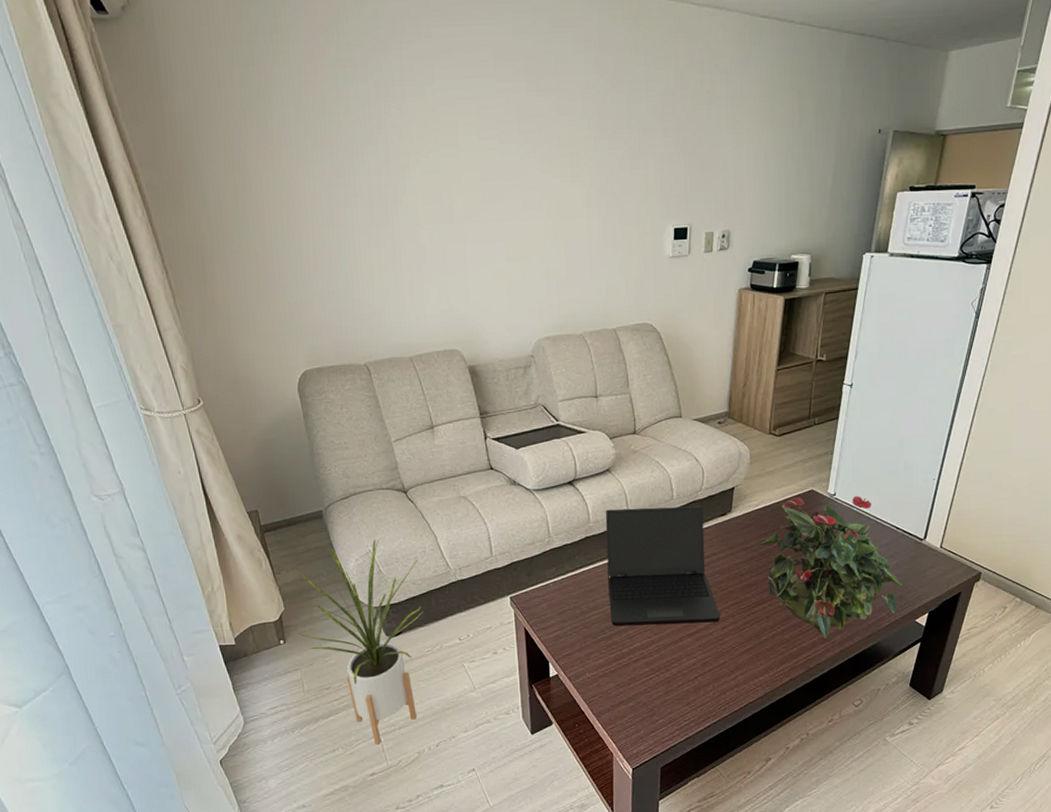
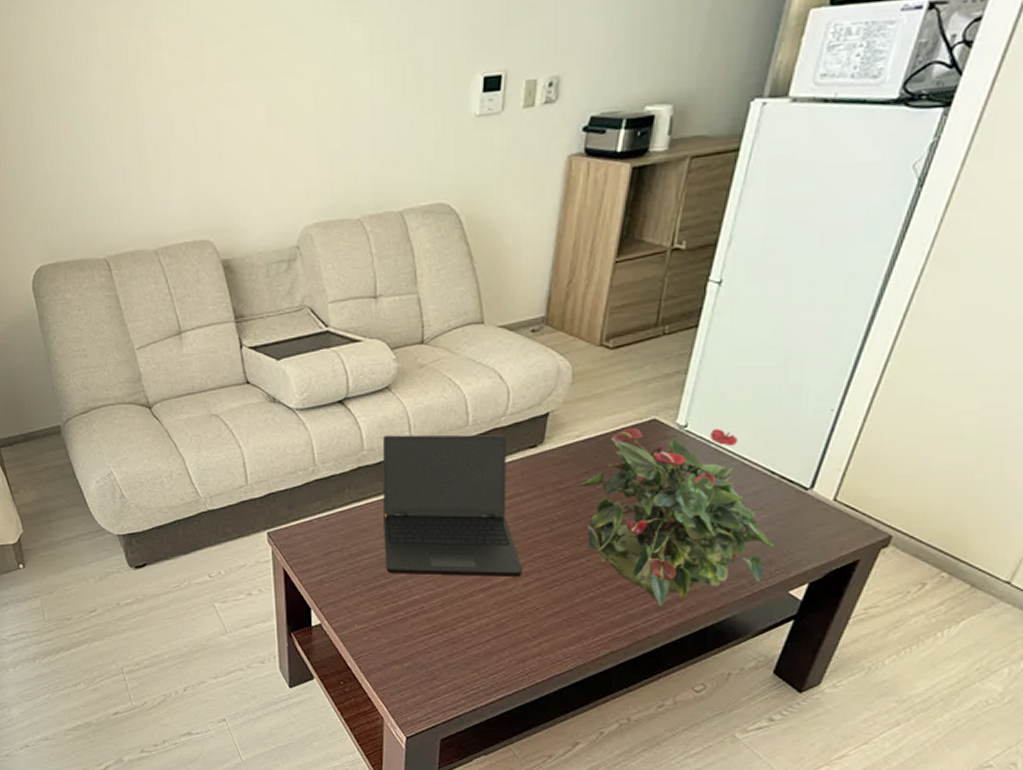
house plant: present [295,539,423,745] -> none [35,459,170,683]

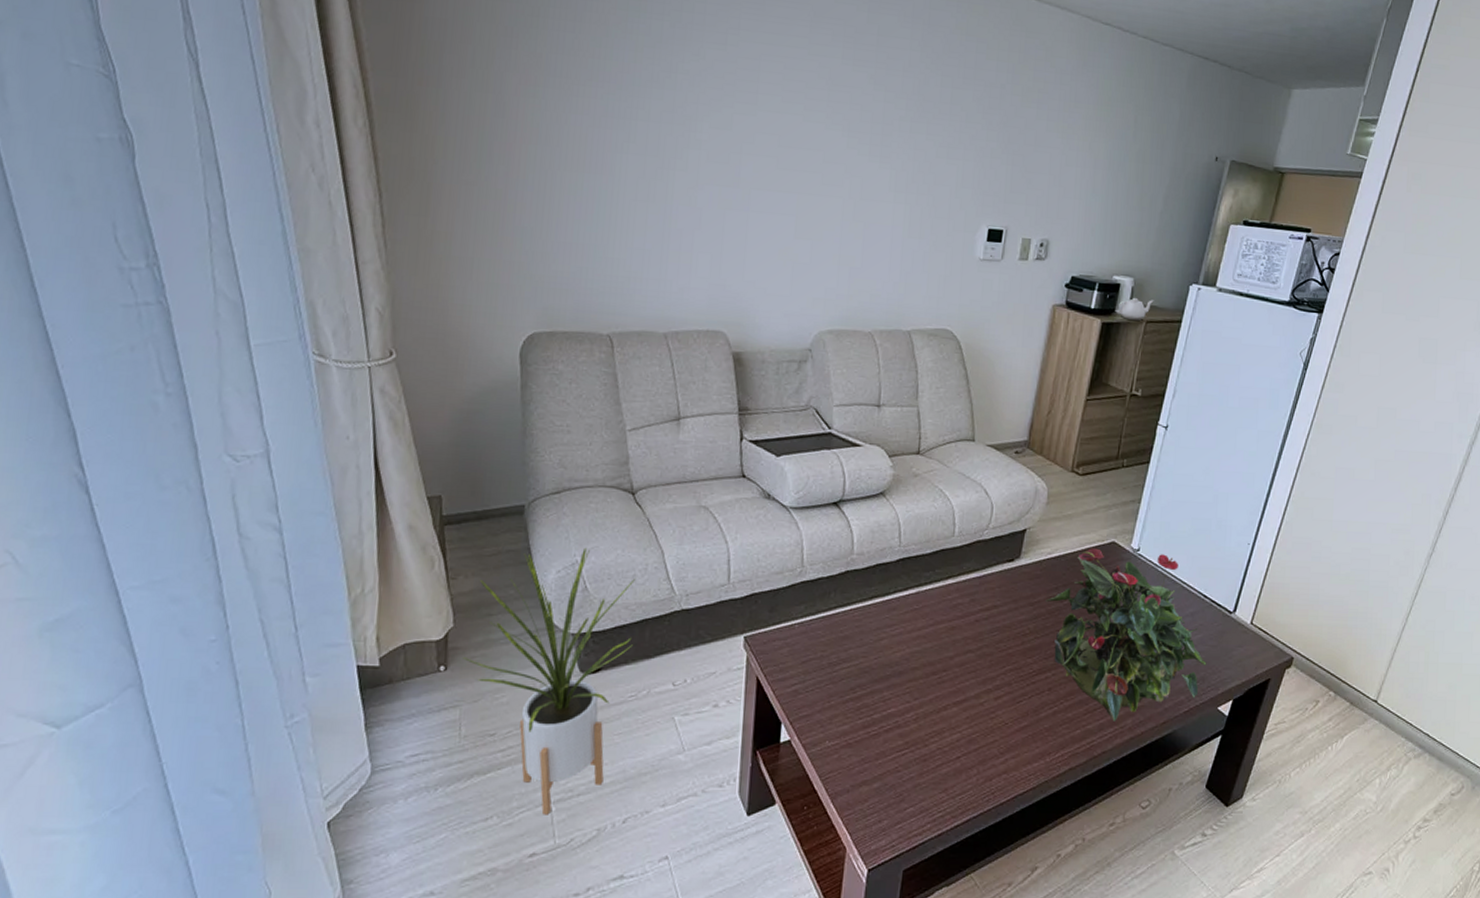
house plant: none [35,459,170,683] -> present [462,547,635,815]
laptop: present [382,434,523,577] -> none [864,540,995,690]
teapot: none [650,128,701,159] -> present [1116,297,1154,321]

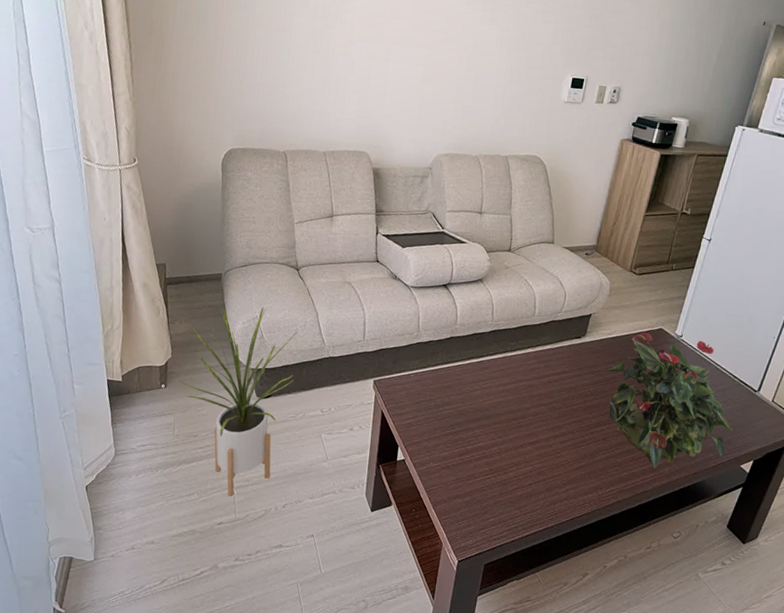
teapot: present [1116,297,1154,321] -> none [672,135,705,154]

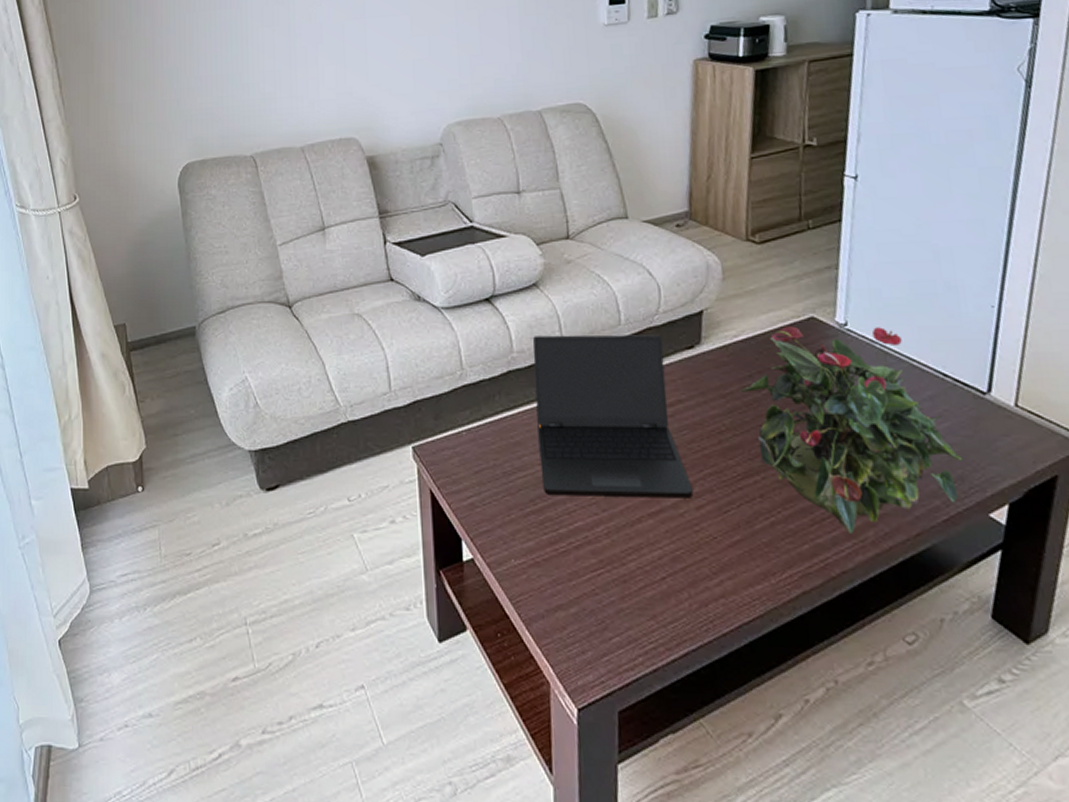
house plant: present [177,307,297,496] -> none [156,363,306,637]
laptop: none [461,315,561,436] -> present [532,334,694,498]

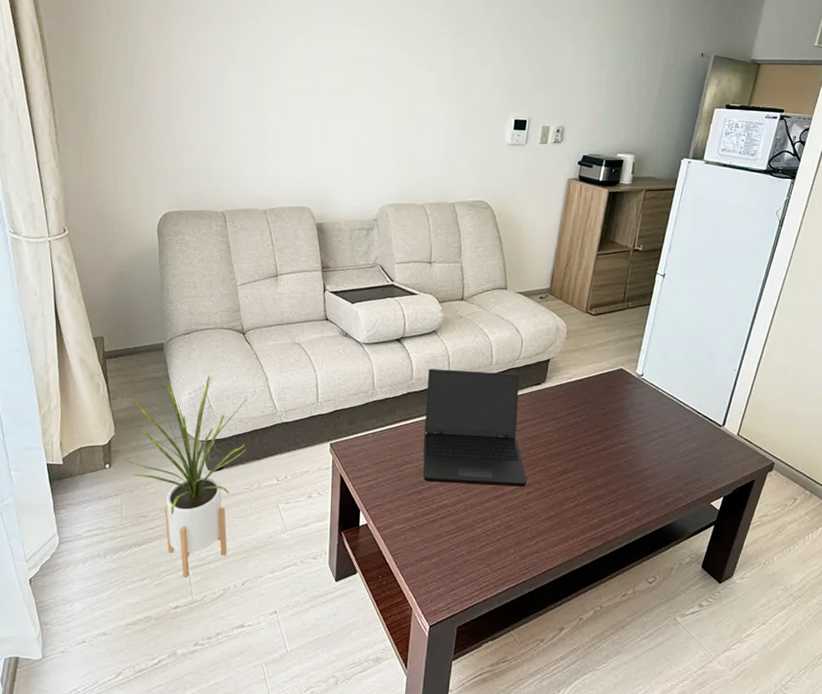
house plant: none [156,363,306,637] -> present [122,375,247,578]
potted plant: present [739,326,963,534] -> none [566,374,701,513]

